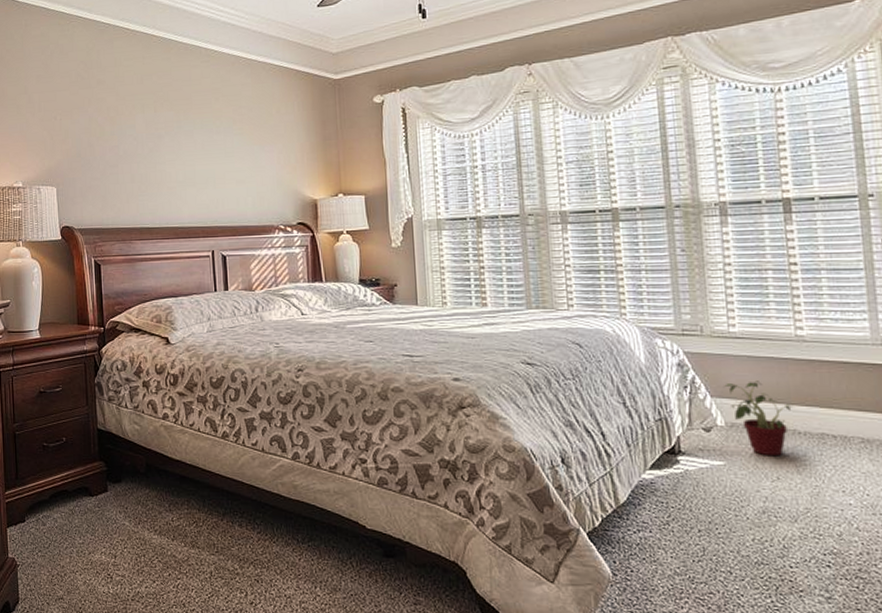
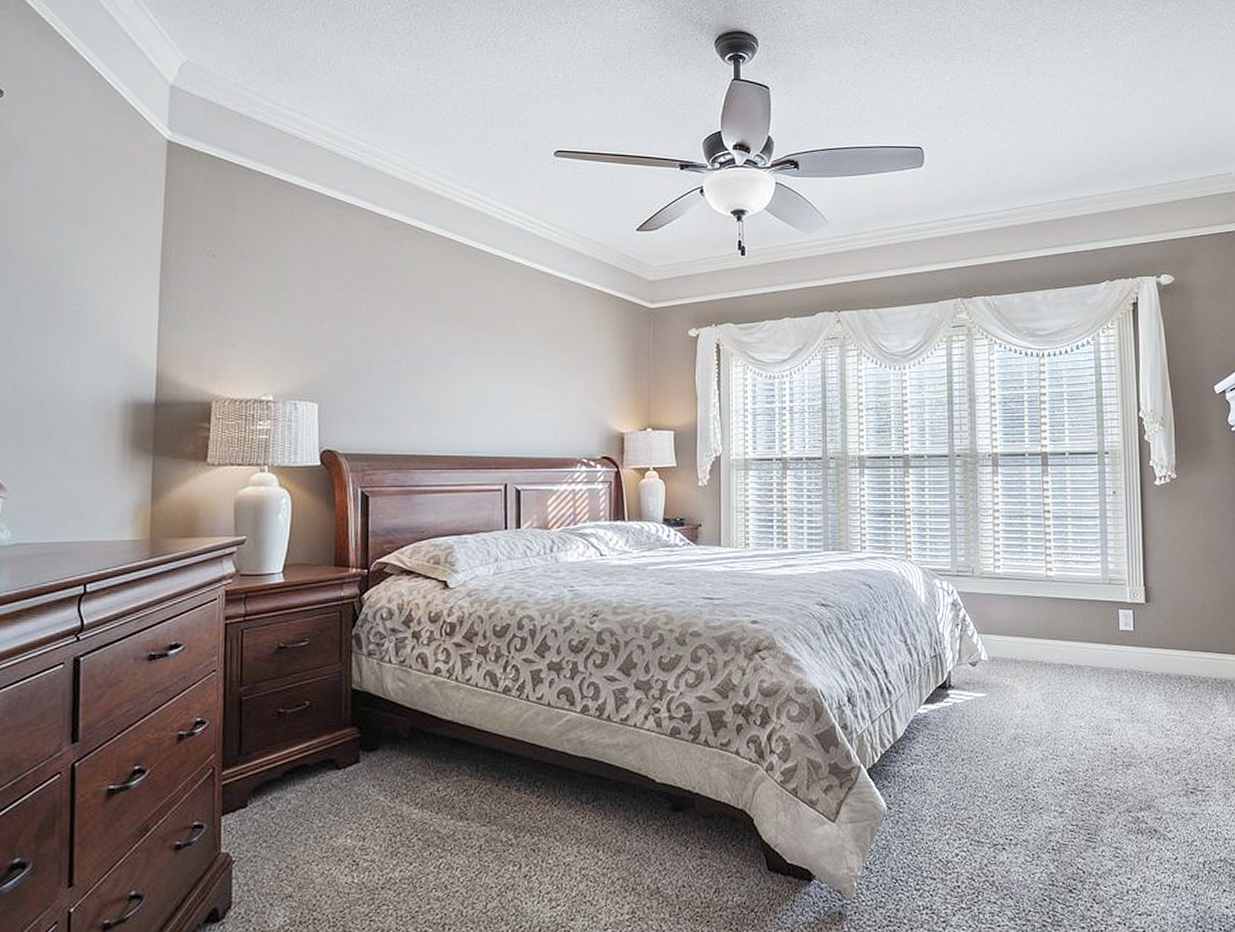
potted plant: present [724,381,794,457] -> none [989,617,1042,687]

